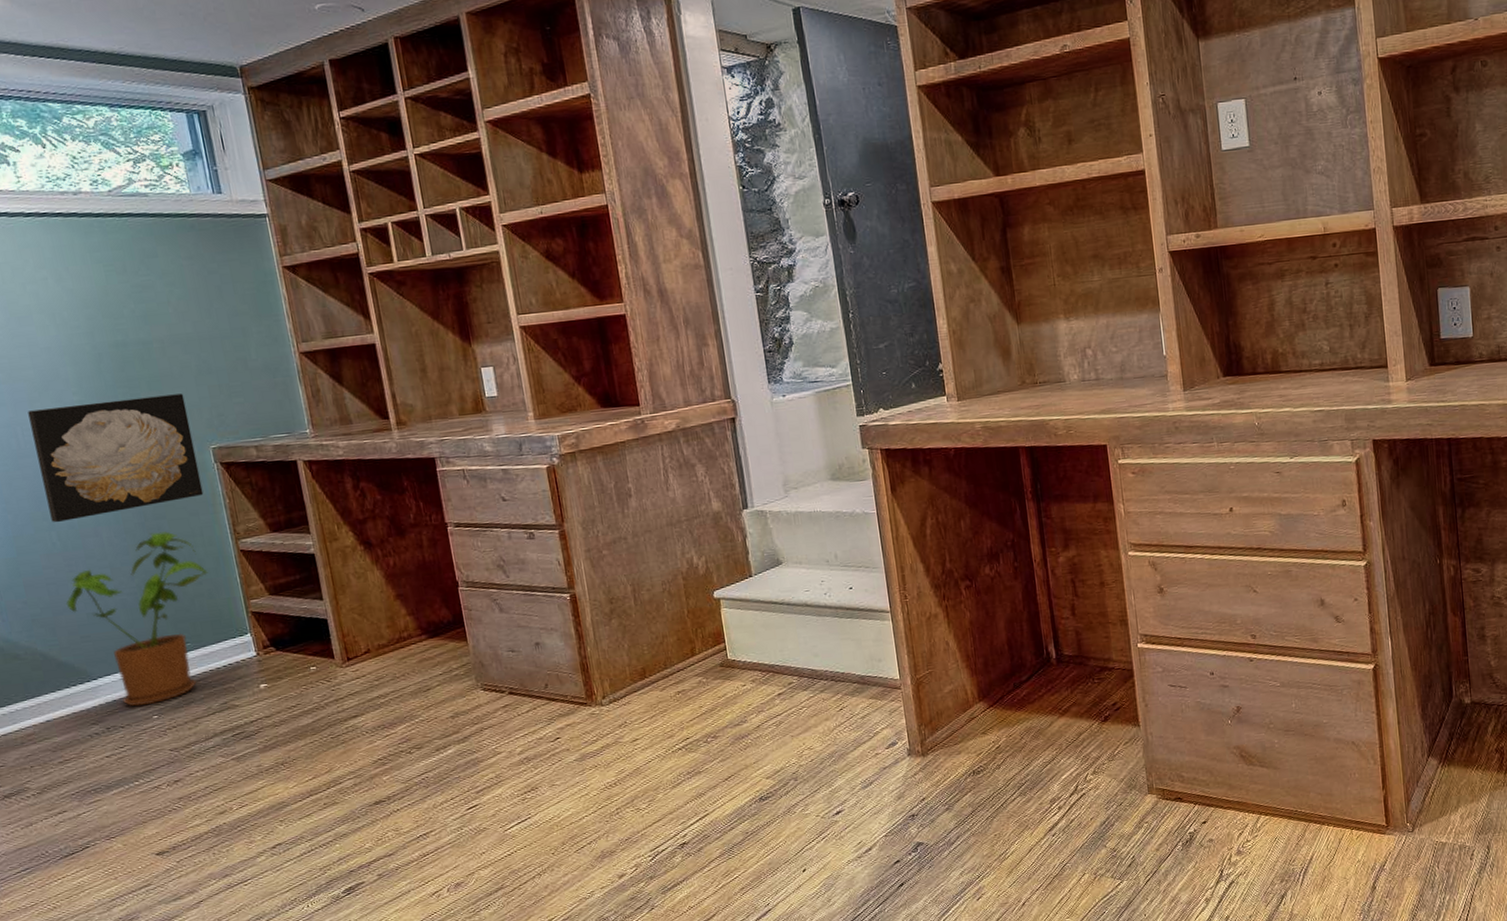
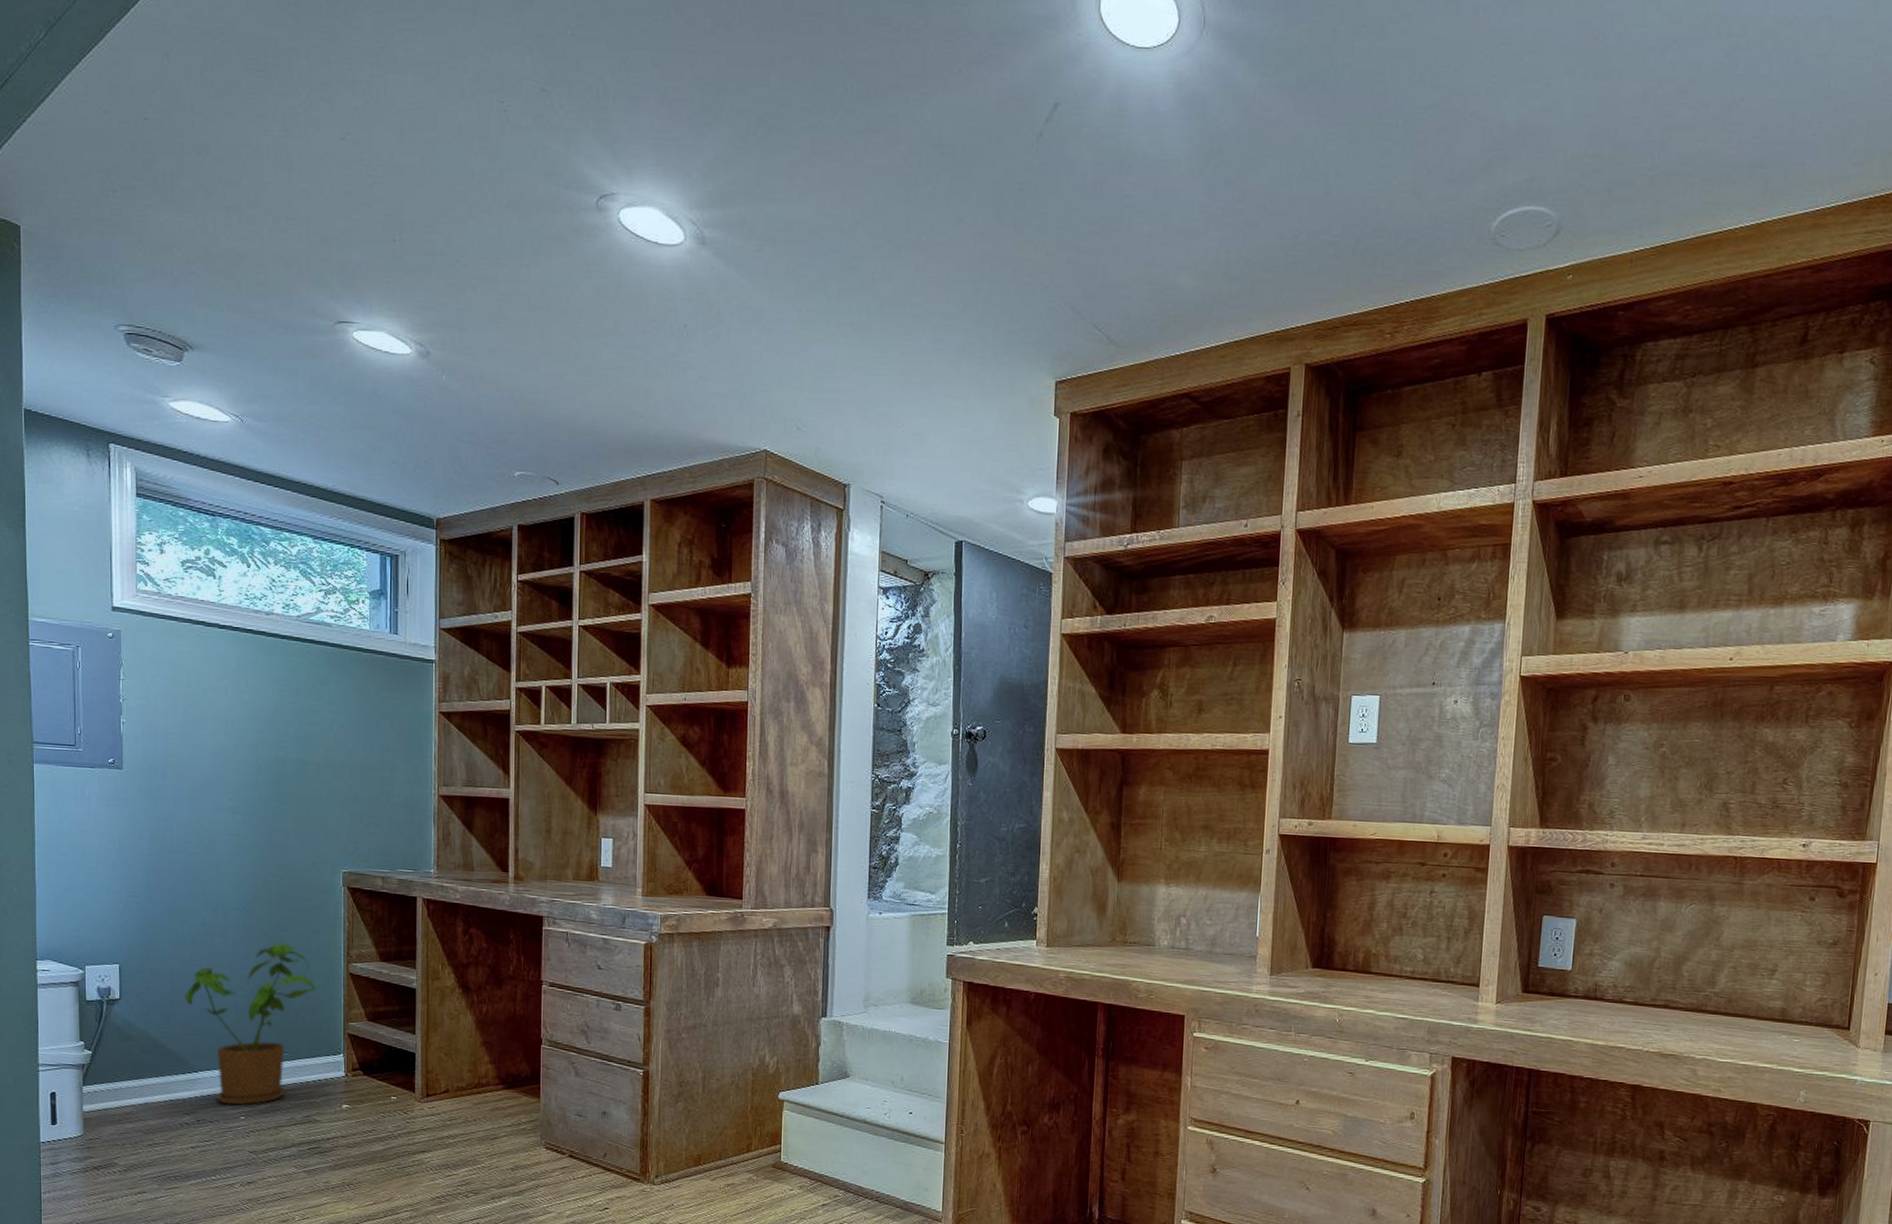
wall art: present [28,393,204,523] -> none [186,809,327,918]

